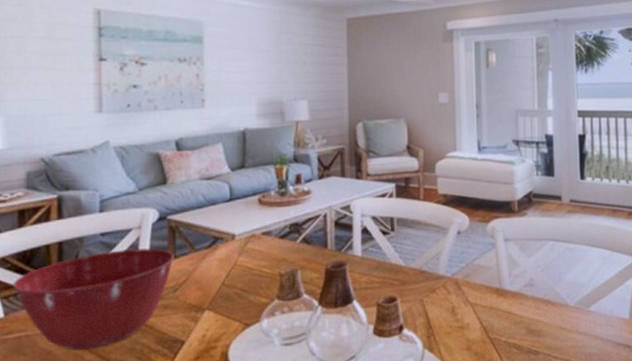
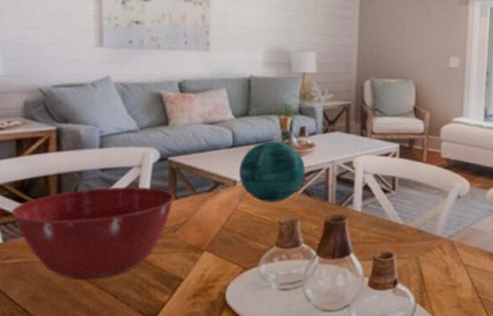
decorative orb: none [237,191,303,254] -> present [239,141,306,202]

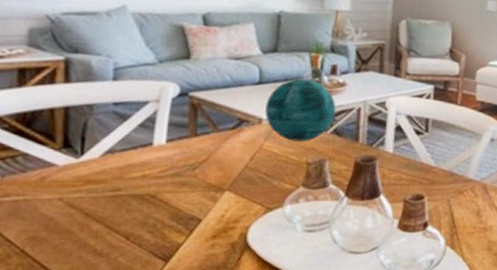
mixing bowl: present [11,186,175,279] -> none [10,121,195,219]

